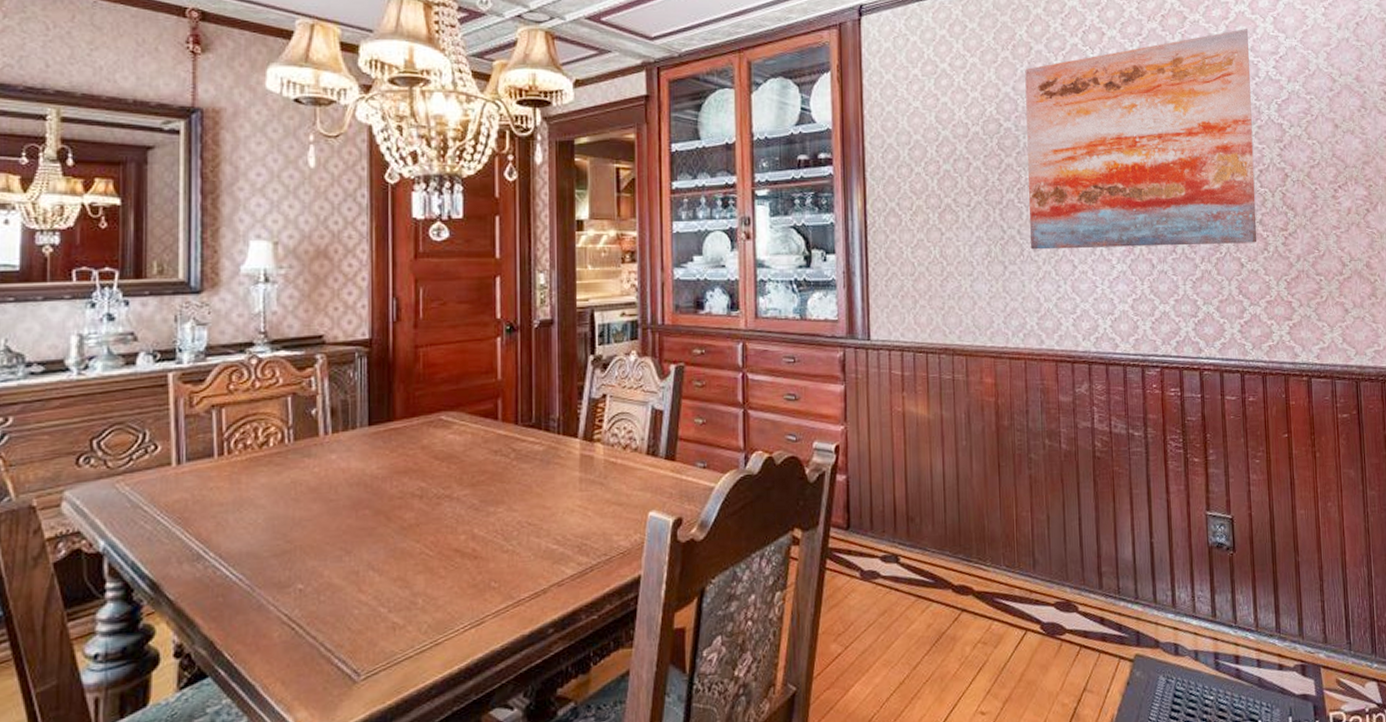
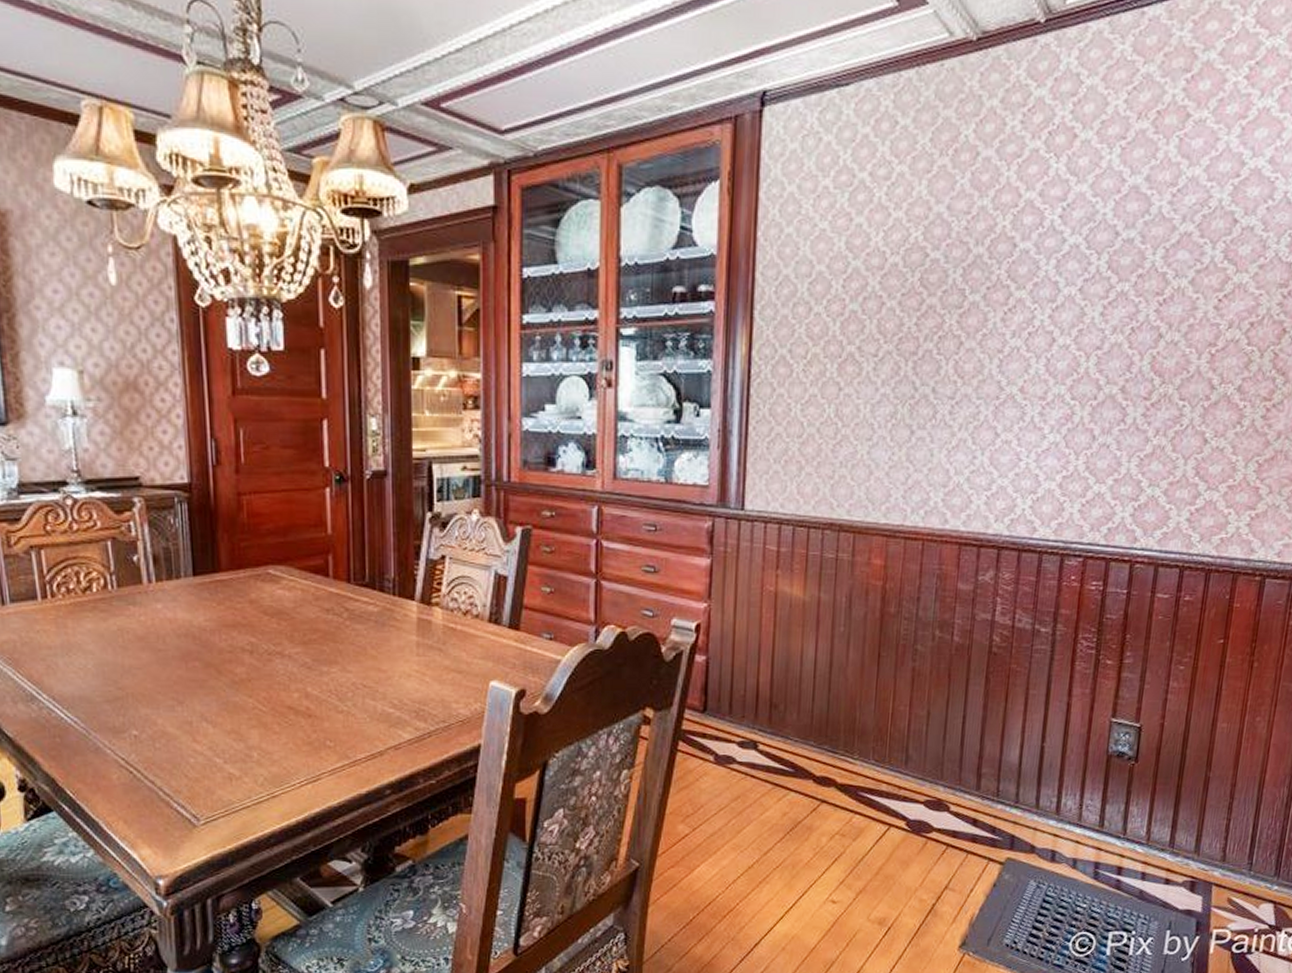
wall art: present [1025,29,1257,250] -> none [945,132,1272,415]

